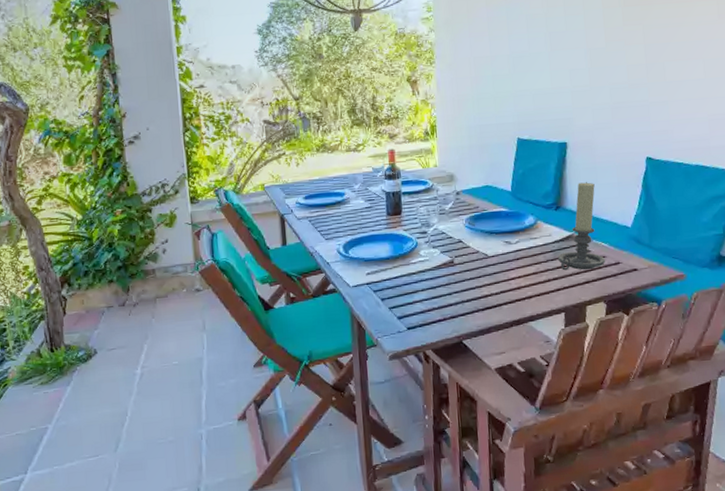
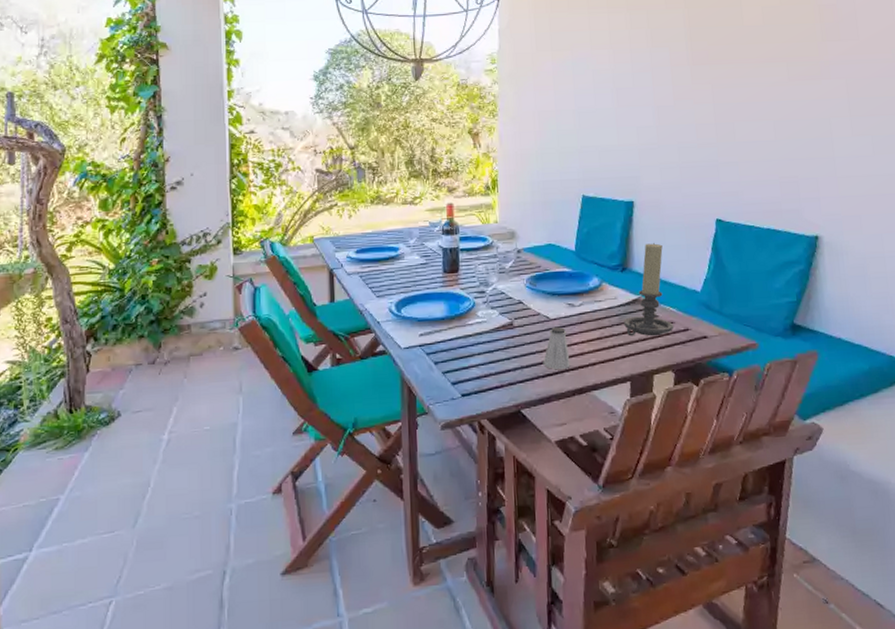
saltshaker: none [482,263,508,303] -> present [543,326,570,370]

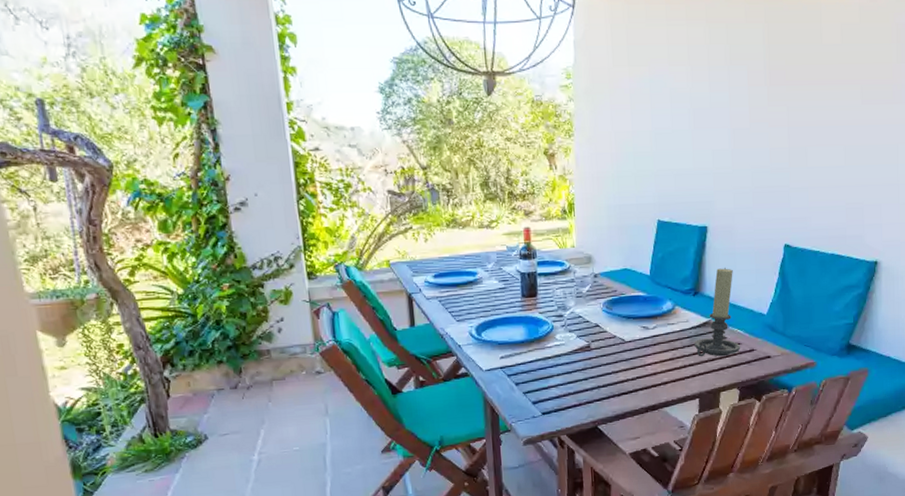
saltshaker: present [543,326,570,370] -> none [618,348,644,389]

